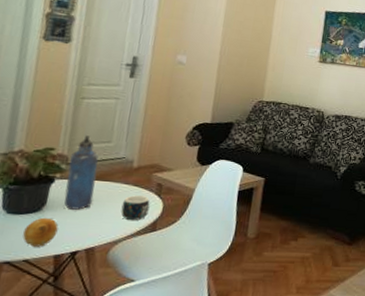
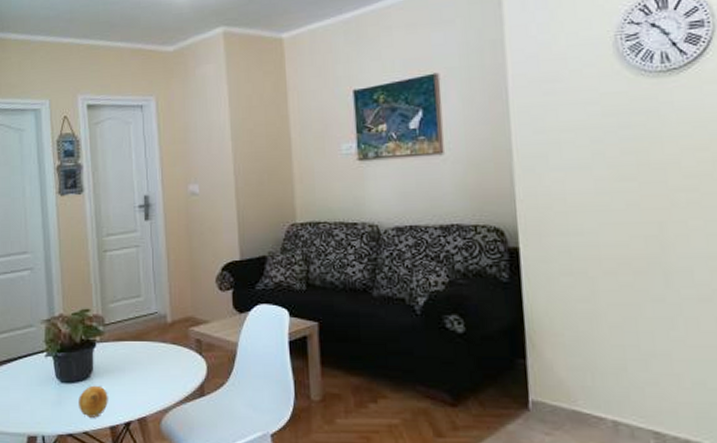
water bottle: present [64,135,99,210] -> none [105,292,135,375]
mug: present [121,195,150,221] -> none [164,355,193,385]

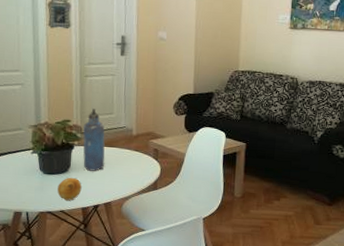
water bottle: none [105,292,135,375] -> present [82,109,105,171]

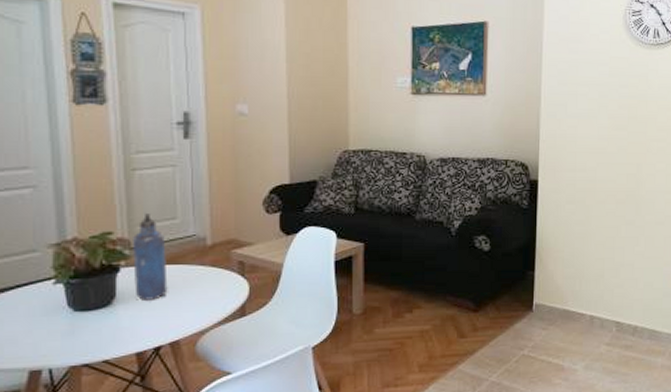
fruit: present [57,177,82,201] -> none [97,312,134,346]

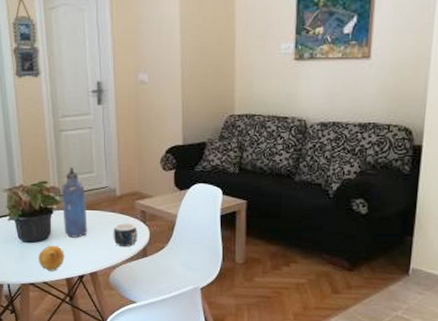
fruit: none [97,312,134,346] -> present [39,245,64,271]
mug: none [202,277,234,307] -> present [113,223,137,248]

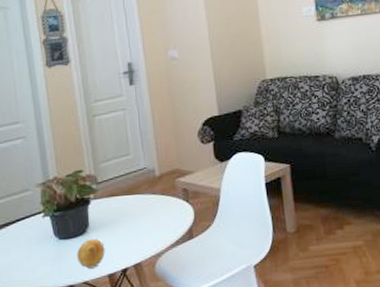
water bottle: present [61,167,88,238] -> none [97,152,128,228]
mug: present [113,223,137,248] -> none [155,204,182,231]

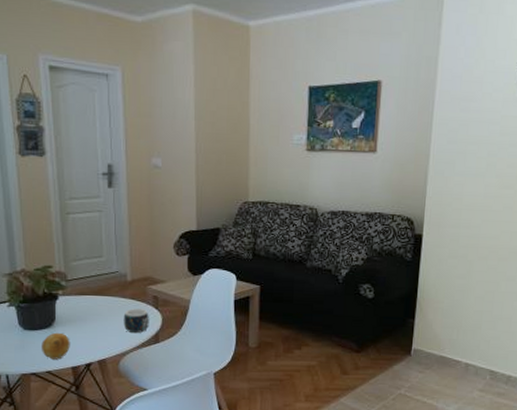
mug: none [155,204,182,231] -> present [123,309,149,334]

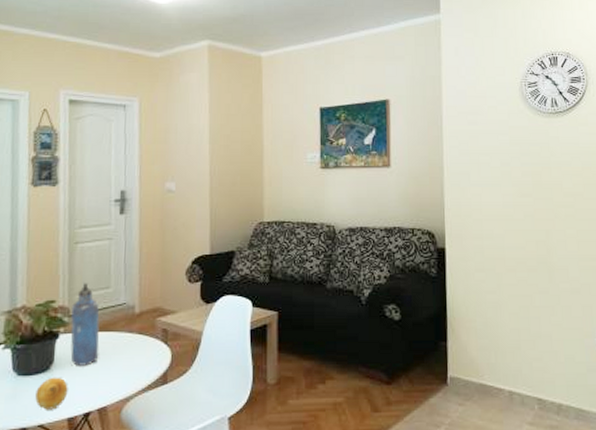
water bottle: none [67,251,96,325] -> present [70,283,100,366]
mug: present [123,309,149,334] -> none [128,345,158,374]

